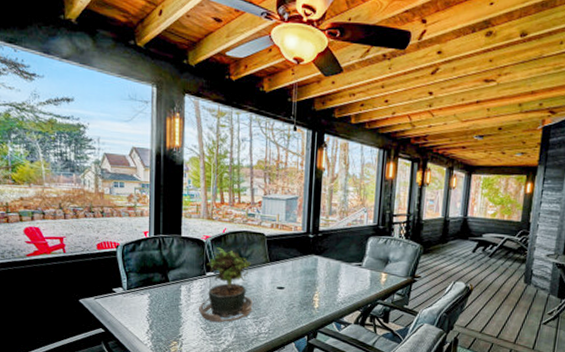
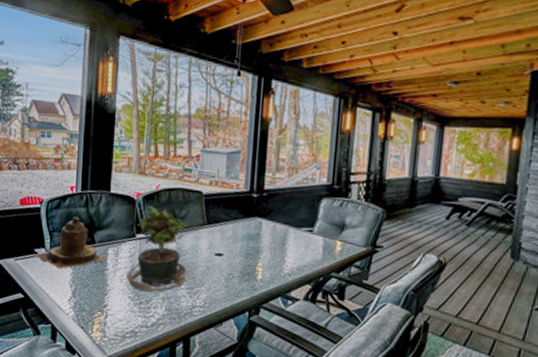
teapot: none [111,258,180,305] -> present [32,216,107,269]

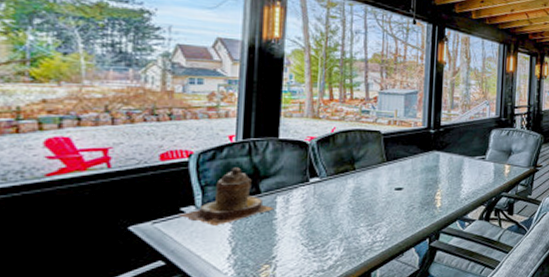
potted plant: present [126,206,189,293] -> none [298,149,368,236]

